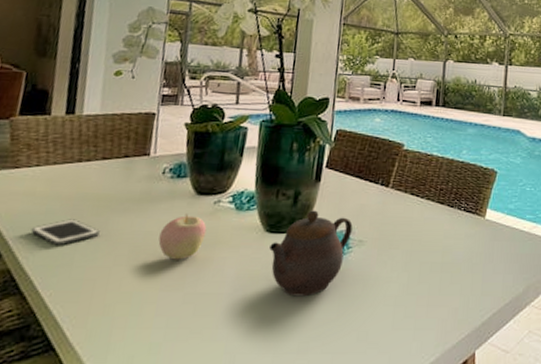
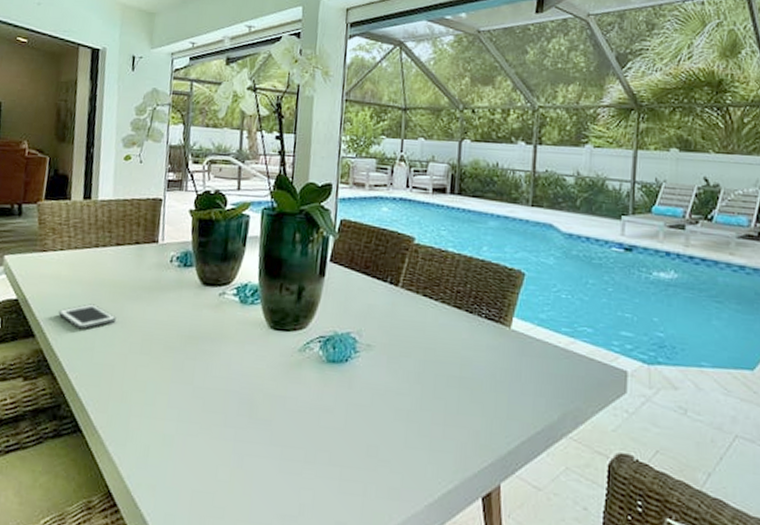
apple: present [158,214,207,260] -> none [168,305,213,352]
teapot: present [269,210,353,297] -> none [274,308,360,402]

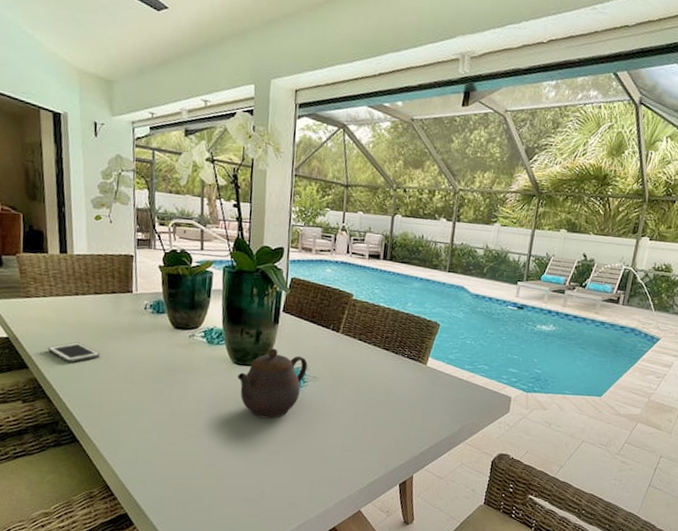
teapot: none [274,308,360,402] -> present [238,348,308,419]

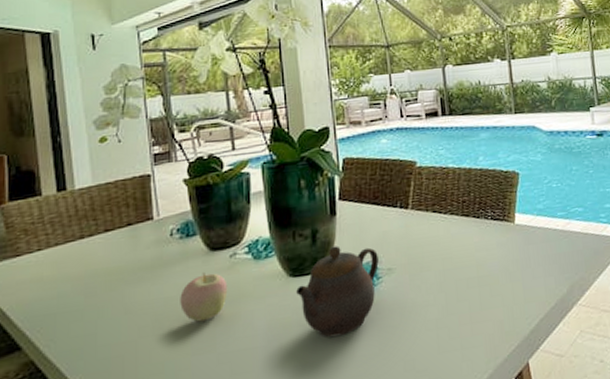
cell phone: present [47,342,100,363] -> none [46,298,118,329]
apple: none [147,344,185,381] -> present [180,273,228,322]

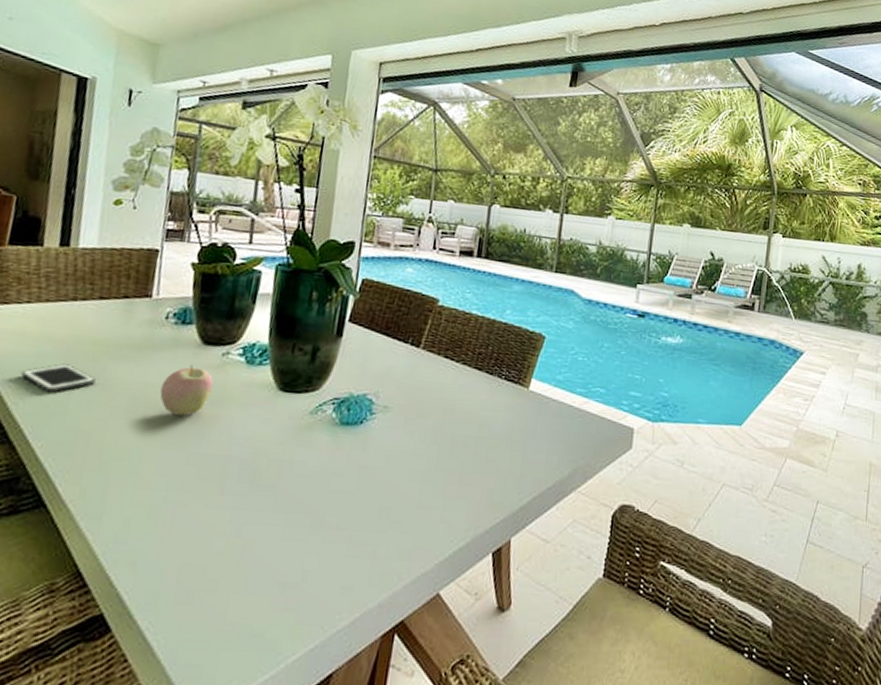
cell phone: none [46,298,118,329] -> present [21,363,96,393]
teapot: present [296,245,379,338] -> none [283,369,377,466]

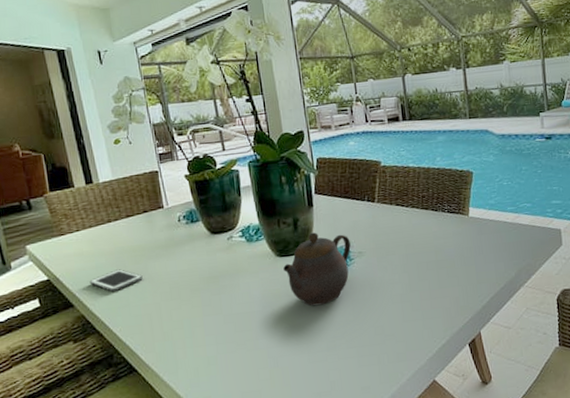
apple: present [160,365,214,416] -> none [190,252,228,291]
teapot: none [283,369,377,466] -> present [283,232,351,306]

